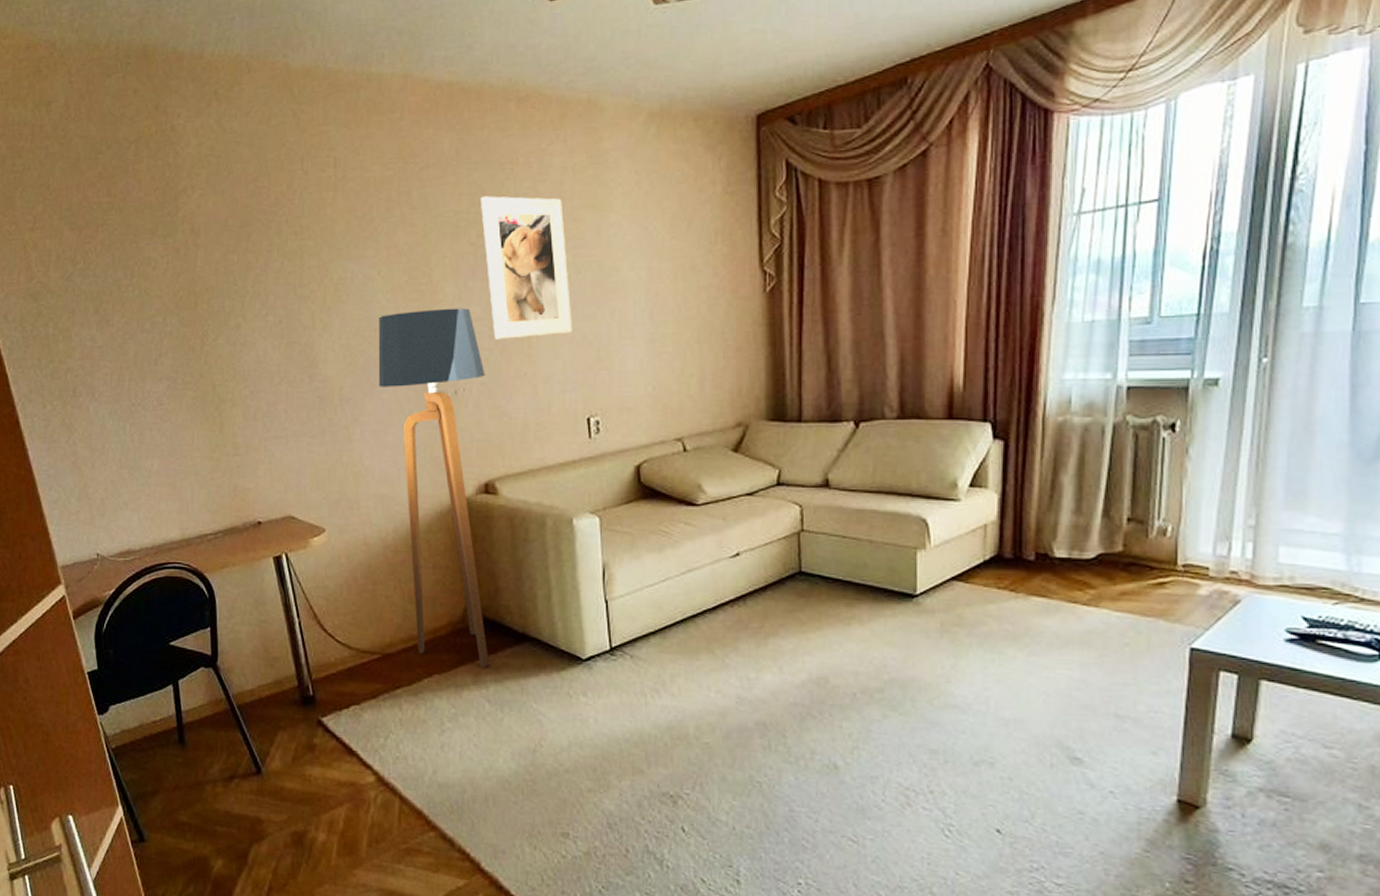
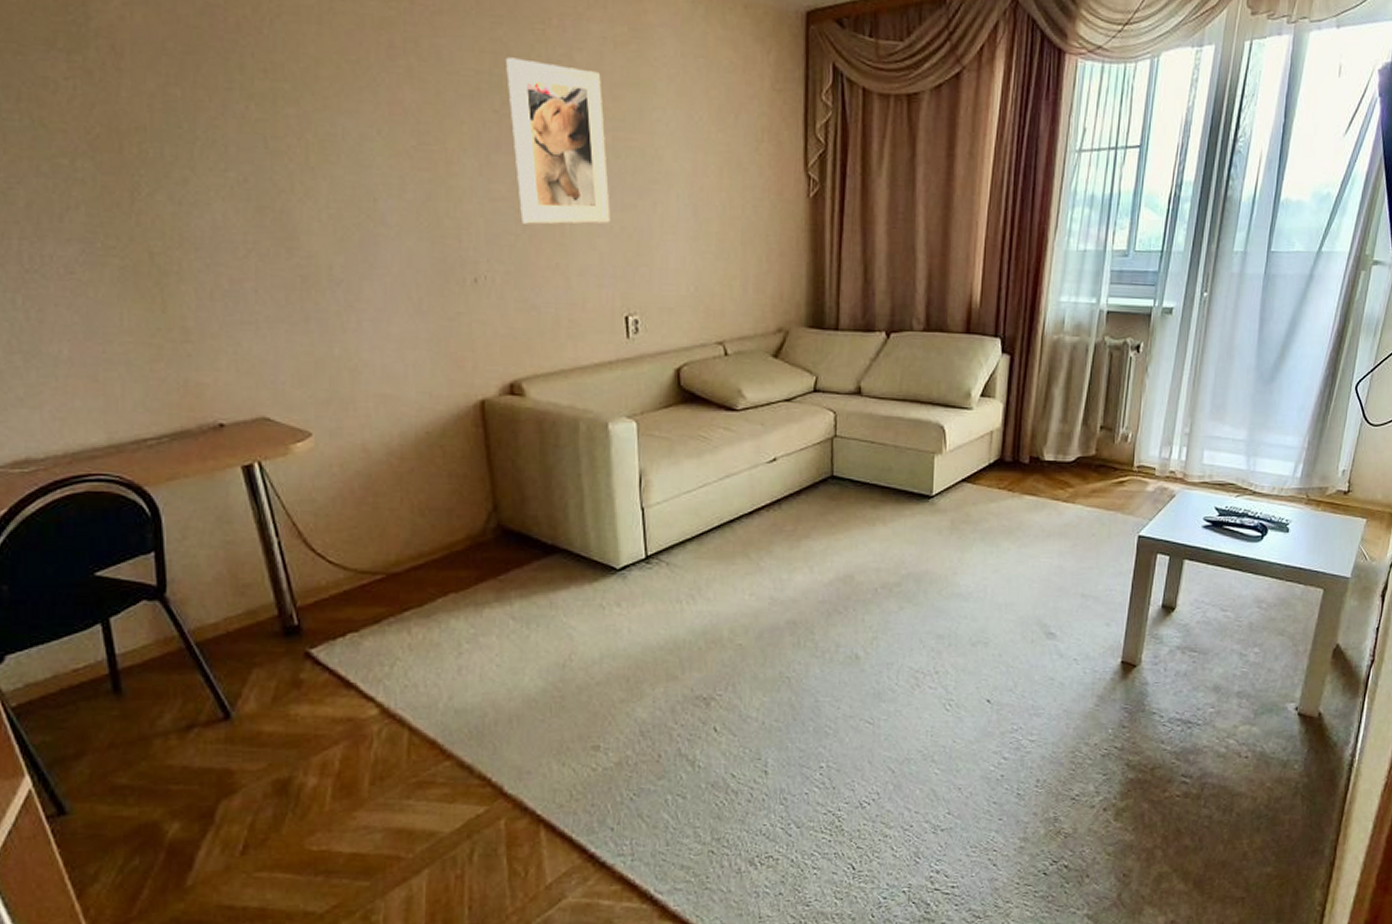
floor lamp: present [378,308,489,668] -> none [378,182,514,583]

